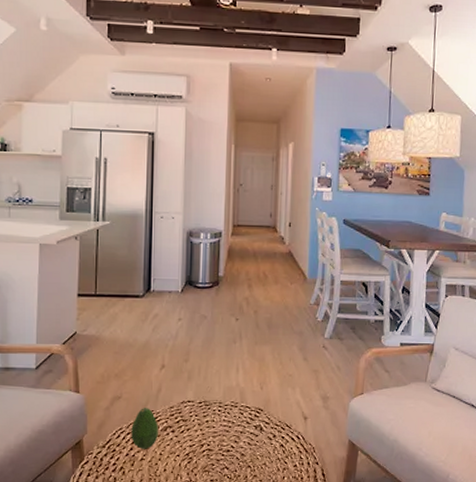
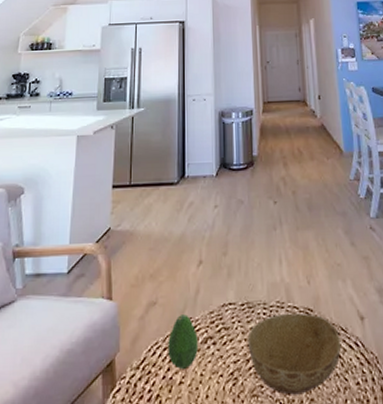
bowl: none [203,411,285,472] -> present [247,312,342,395]

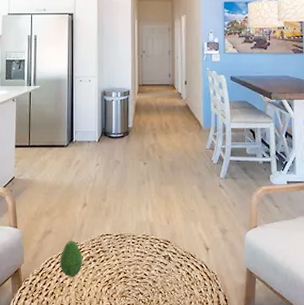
bowl: present [247,312,342,395] -> none [120,243,190,297]

